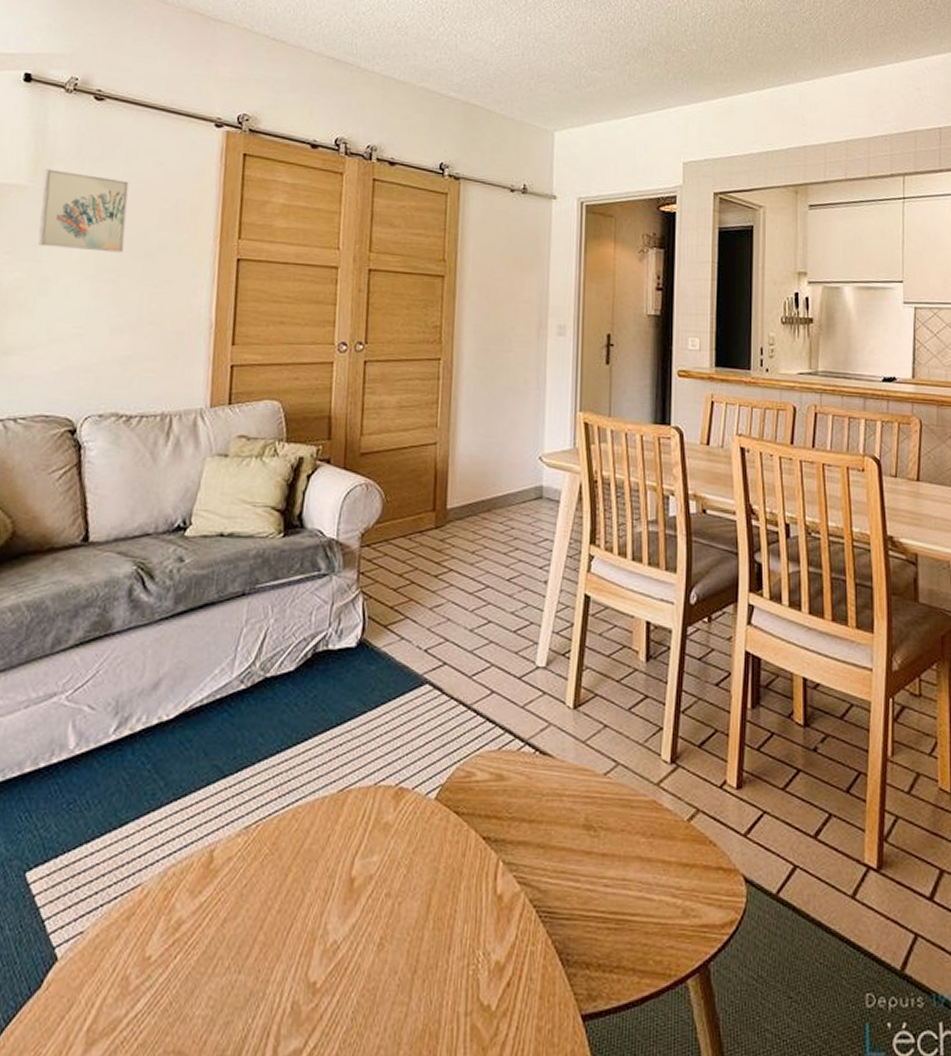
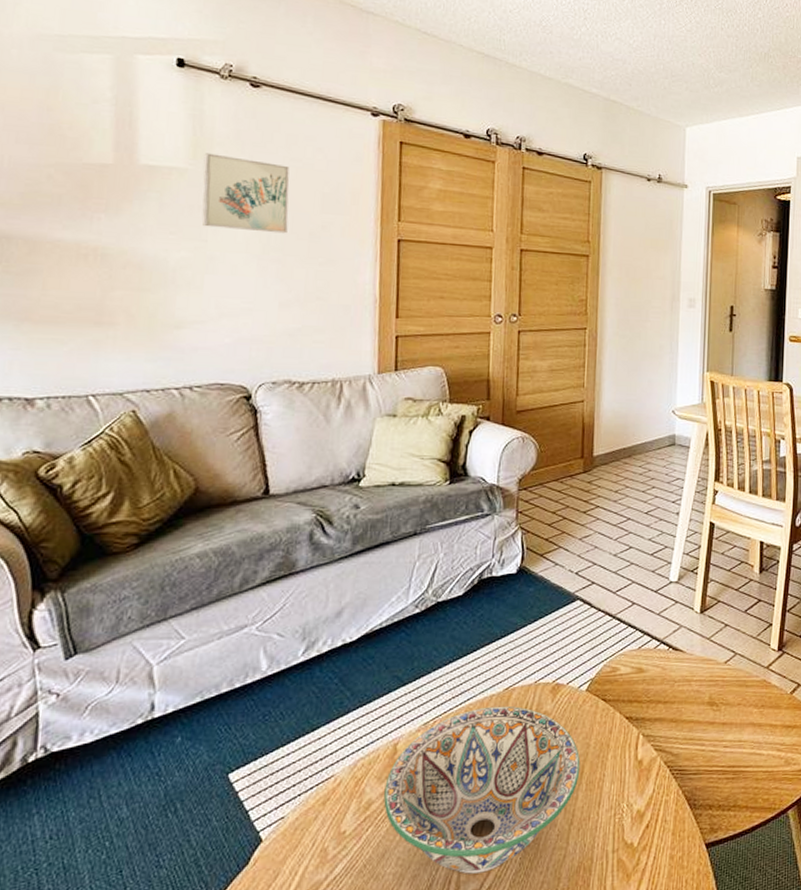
decorative bowl: none [195,811,427,1027] -> present [383,706,581,874]

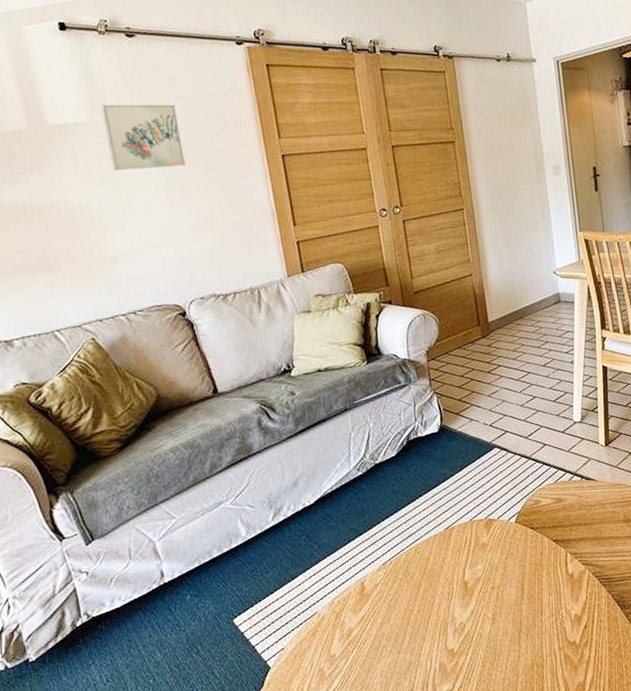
decorative bowl: present [383,706,581,874] -> none [360,542,521,678]

